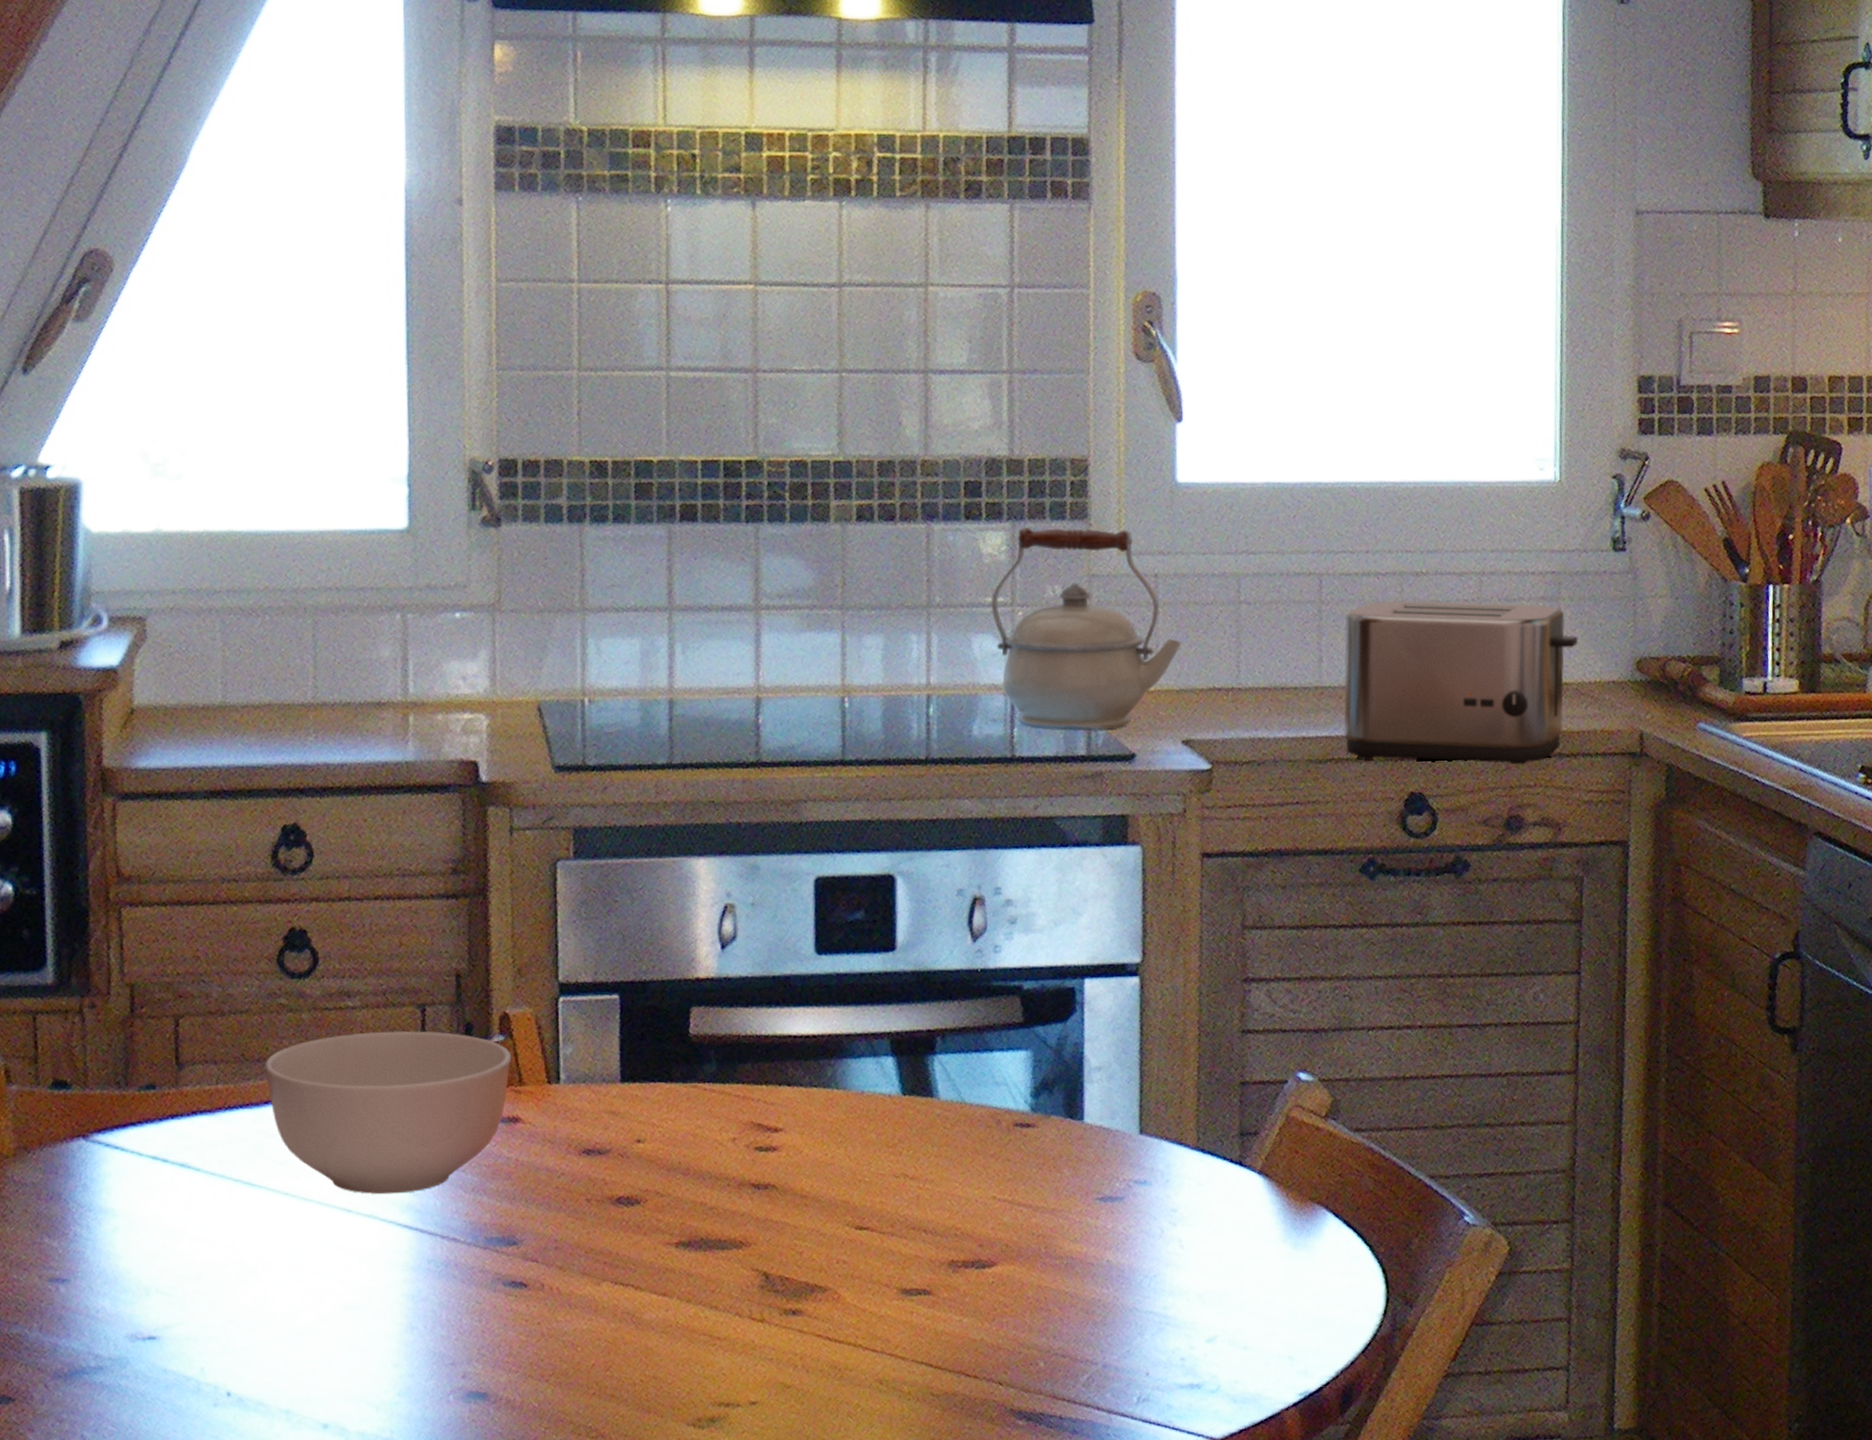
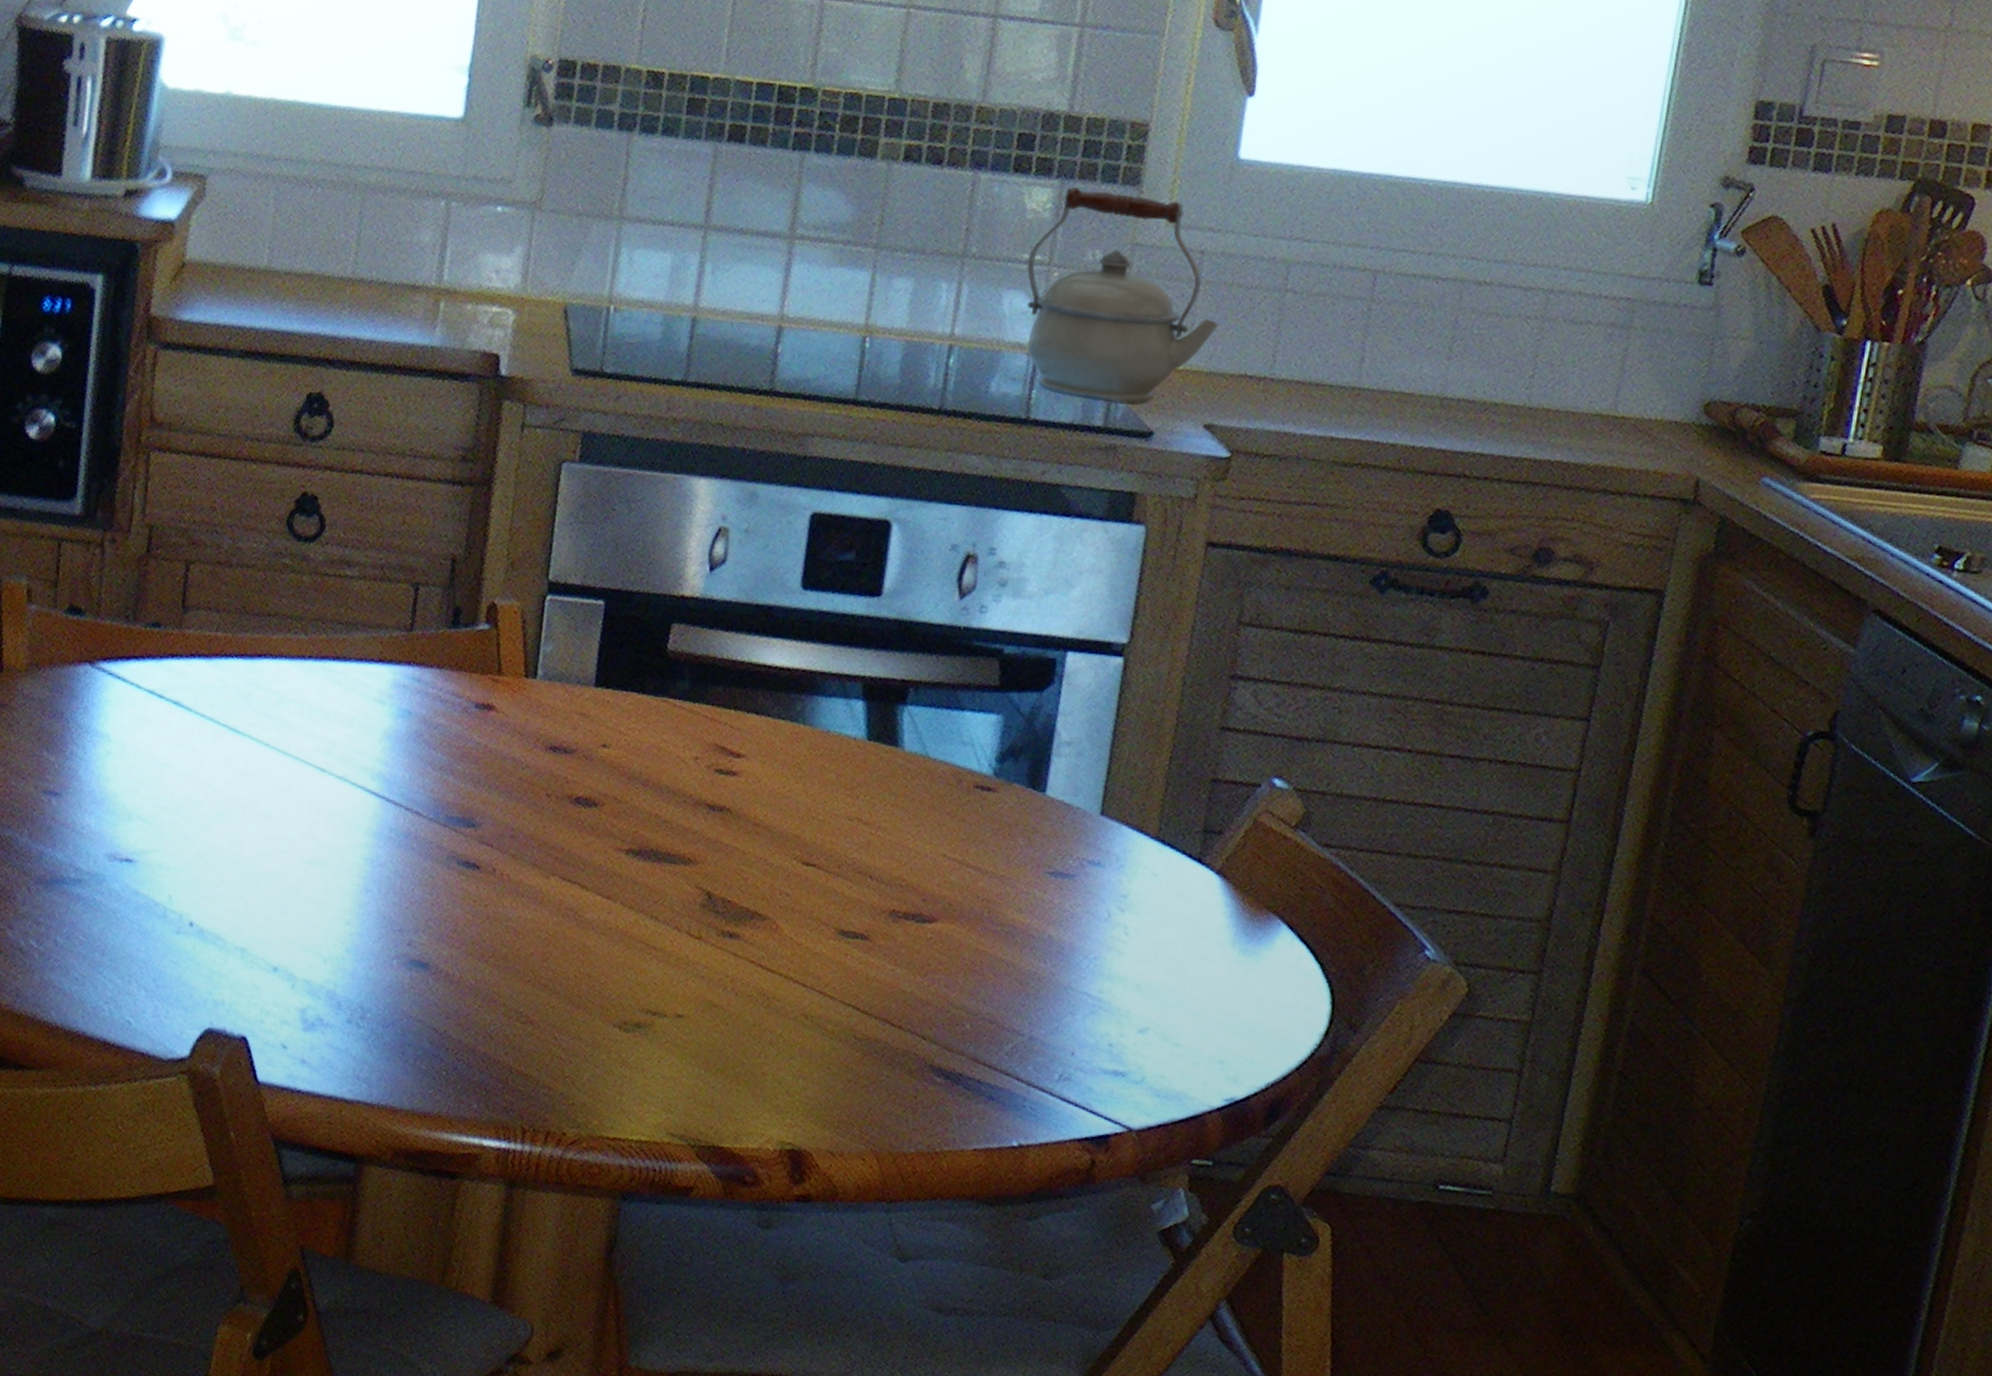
bowl: present [265,1031,512,1195] -> none [262,601,495,762]
toaster: present [1343,599,1578,765] -> none [1375,306,1645,497]

